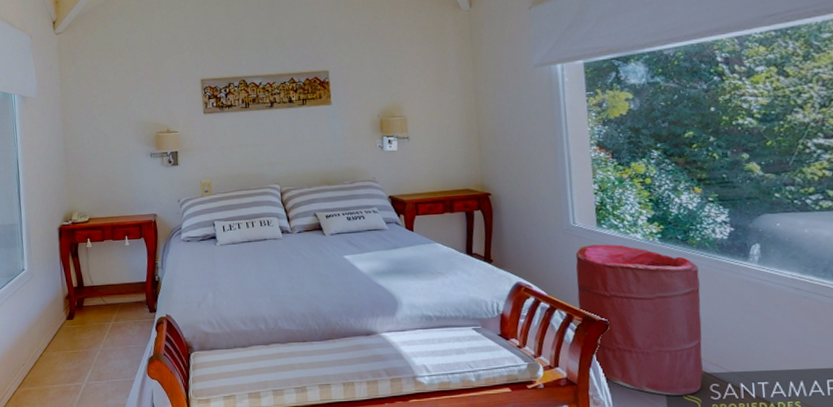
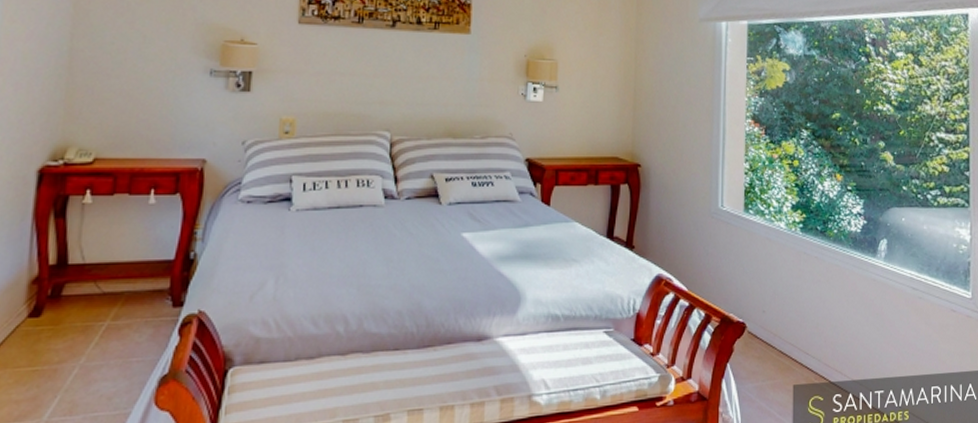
laundry hamper: present [575,244,703,396] -> none [718,232,833,410]

